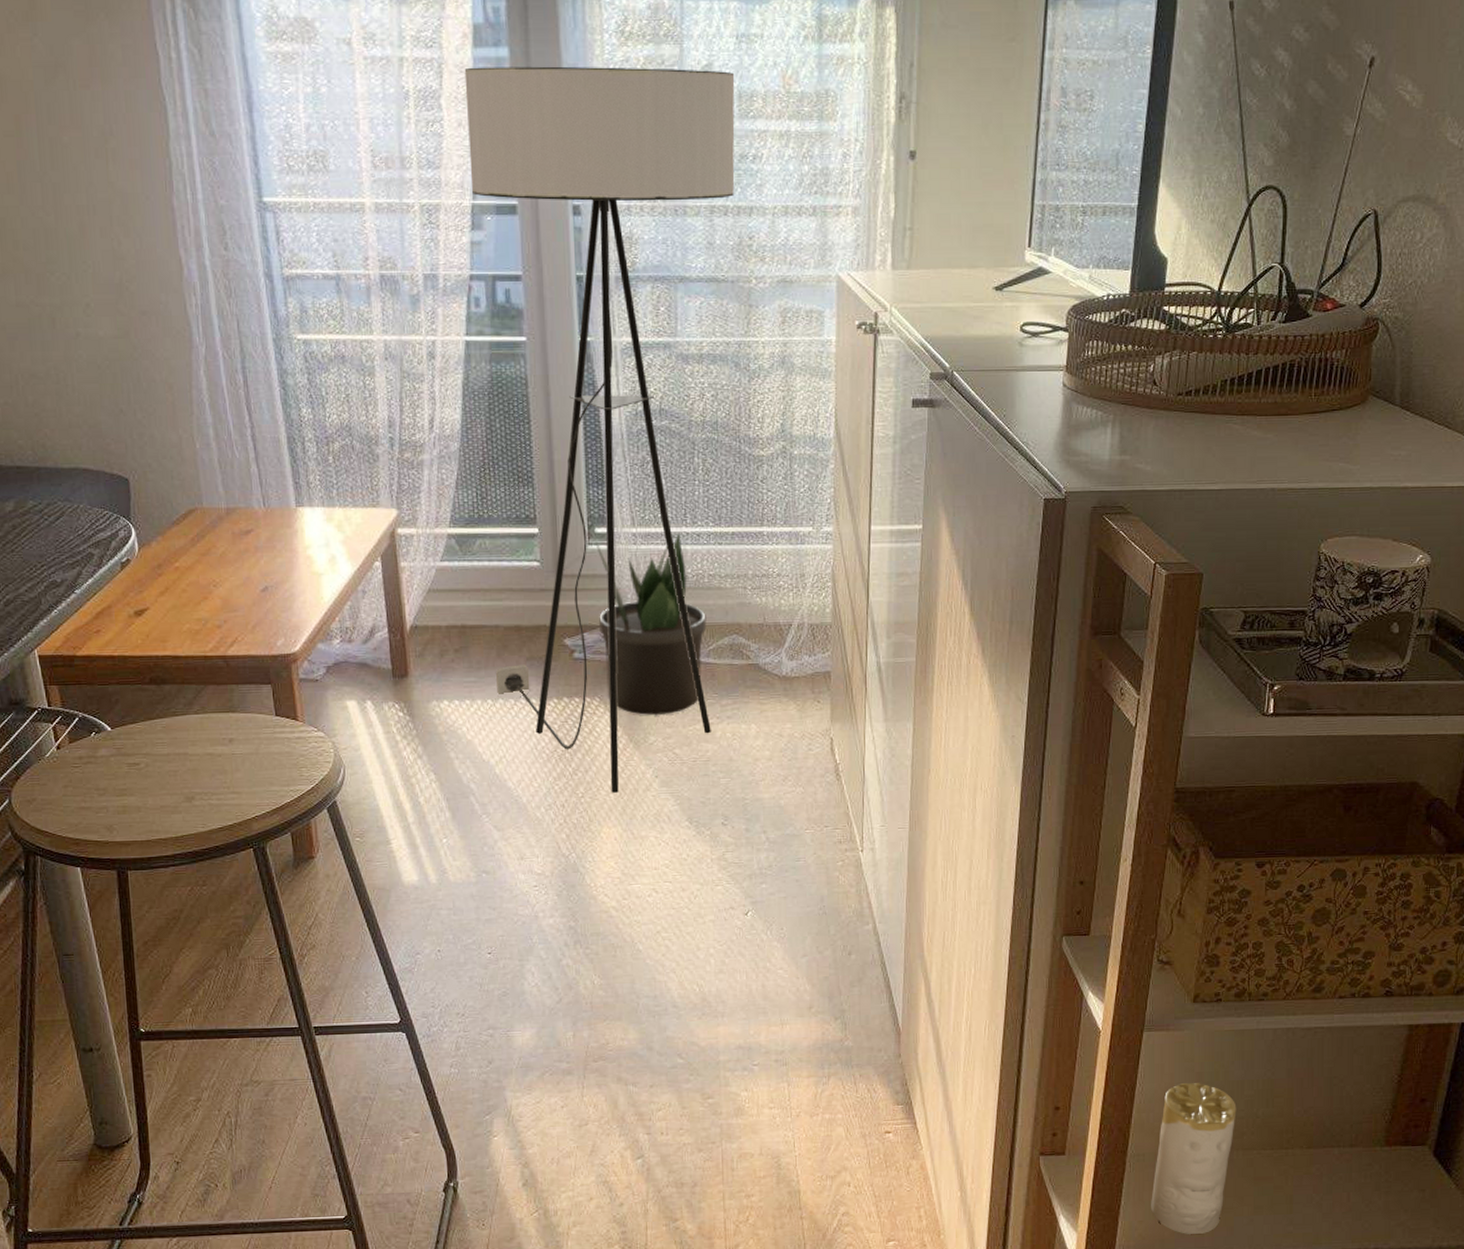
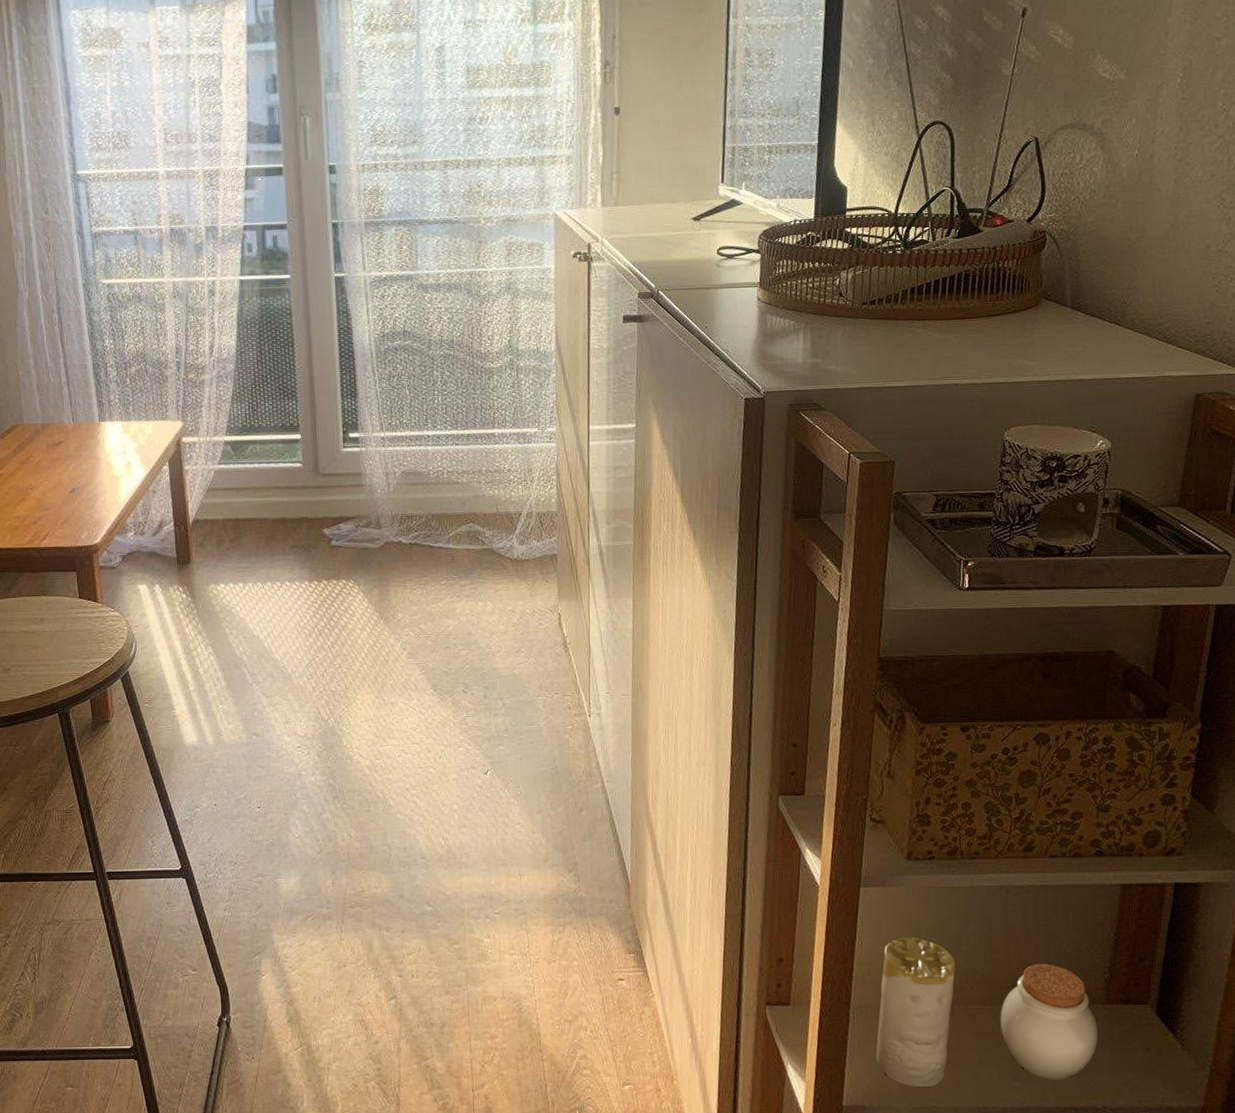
floor lamp: present [464,66,735,793] -> none [240,51,465,664]
planter: present [593,533,707,715] -> none [348,436,447,595]
jar: none [1278,1107,1376,1223] -> present [1000,964,1099,1080]

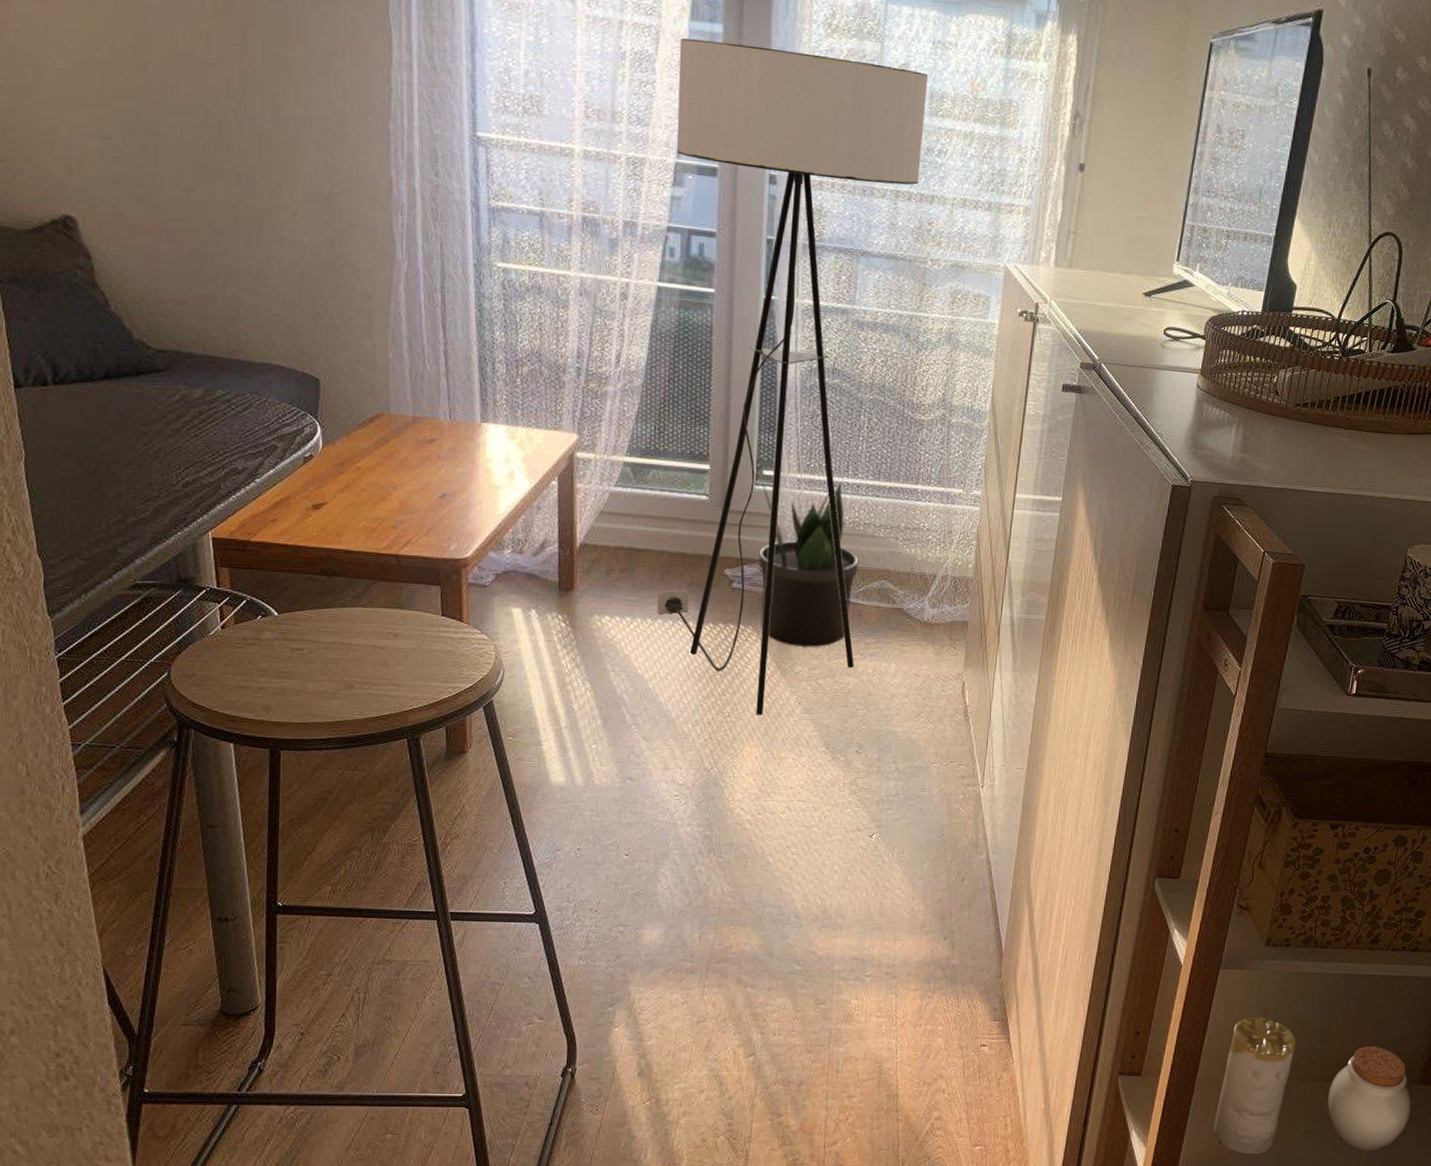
floor lamp: none [240,51,465,664] -> present [657,38,929,715]
planter: none [348,436,447,595] -> present [759,479,859,647]

